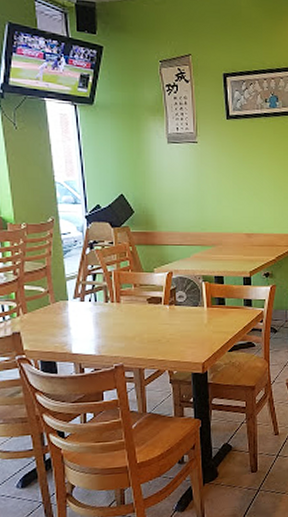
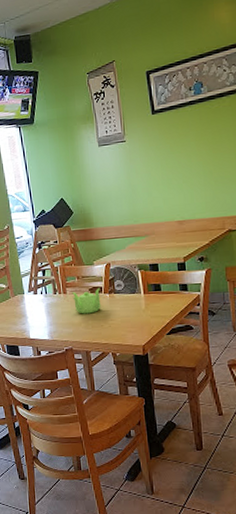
teapot: none [127,298,159,327] -> present [72,288,101,314]

